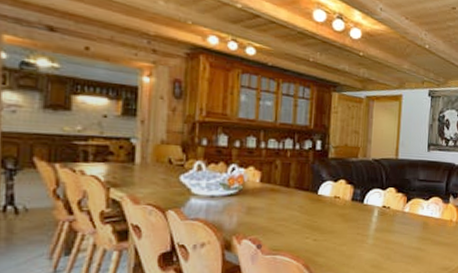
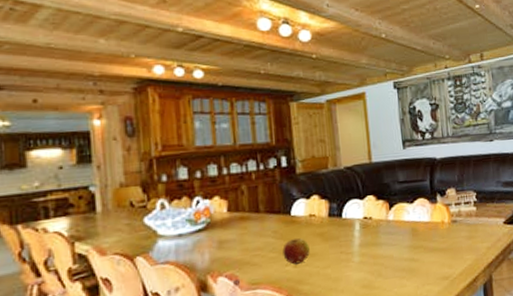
fruit: none [305,216,330,238] -> present [282,238,310,265]

